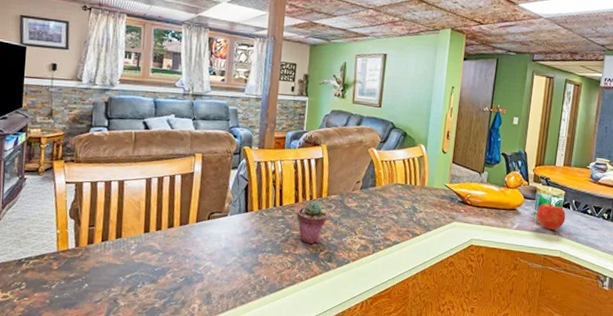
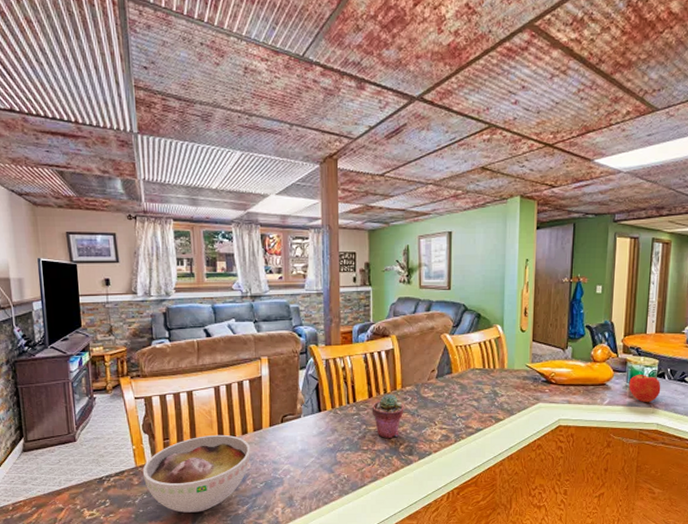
bowl: none [63,225,174,303] -> present [142,434,250,513]

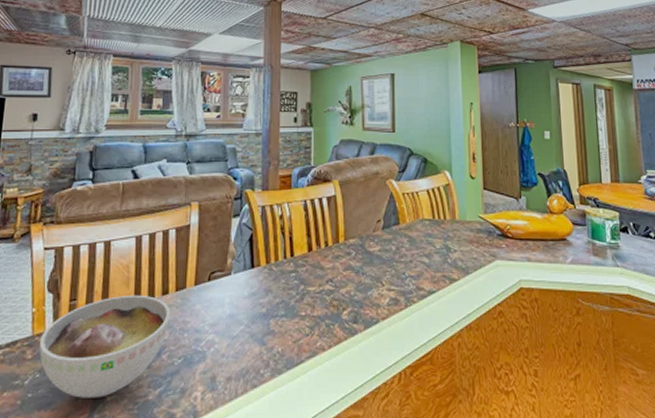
potted succulent: present [371,394,404,438] -> none [311,248,348,301]
apple: present [629,374,661,403] -> none [591,228,627,262]

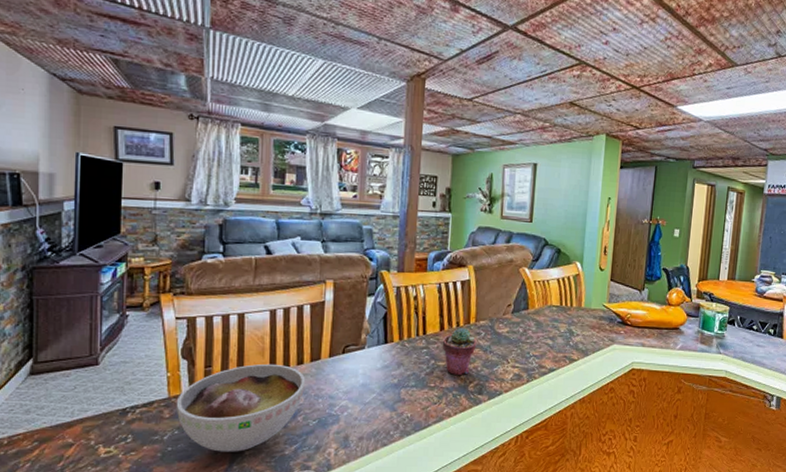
potted succulent: none [311,248,348,301] -> present [442,328,477,375]

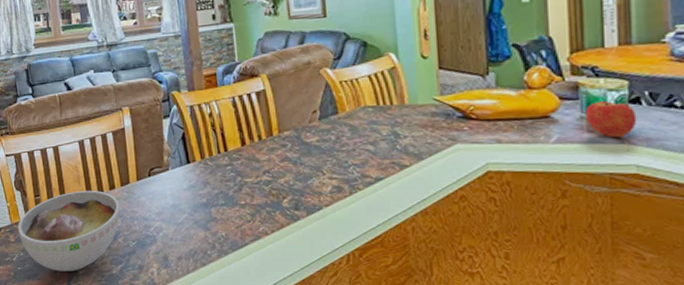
potted succulent: present [442,328,477,375] -> none [246,141,284,191]
apple: none [700,320,731,350] -> present [585,100,637,139]

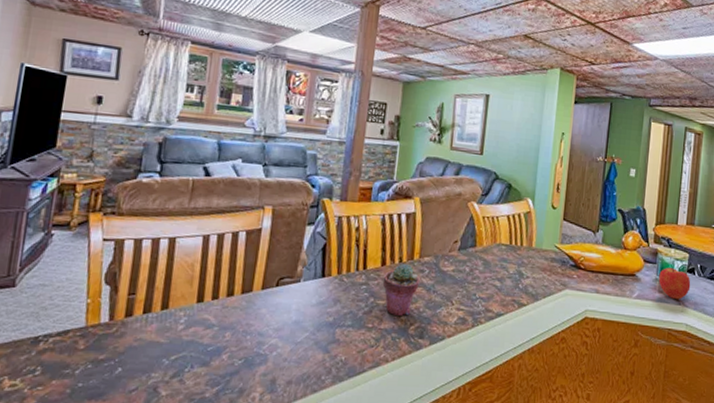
bowl: present [17,190,120,271] -> none [92,293,234,392]
potted succulent: none [246,141,284,191] -> present [382,264,420,316]

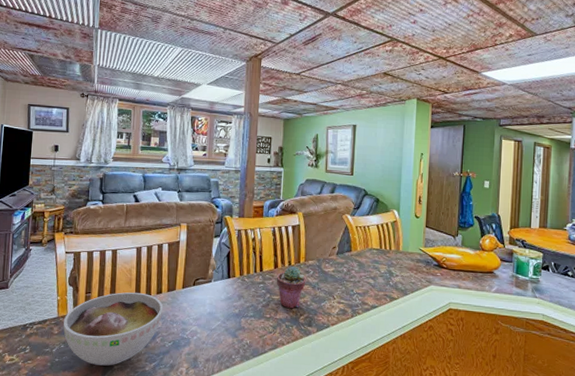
bowl: none [92,293,234,392] -> present [63,292,163,366]
apple: present [658,267,691,300] -> none [515,265,546,294]

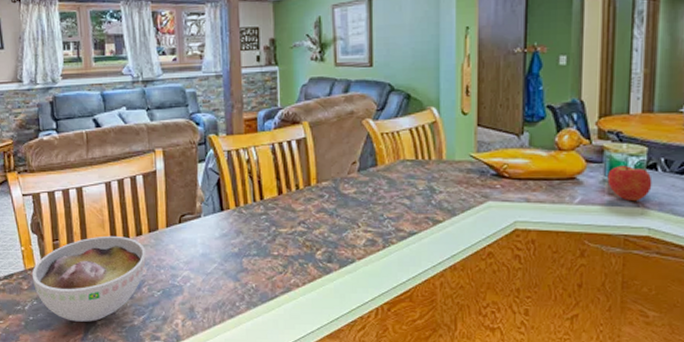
potted succulent: present [276,266,306,308] -> none [282,191,320,242]
apple: none [515,265,546,294] -> present [607,164,653,202]

